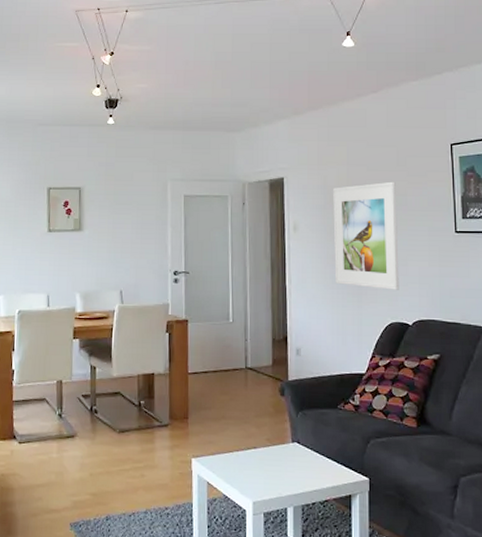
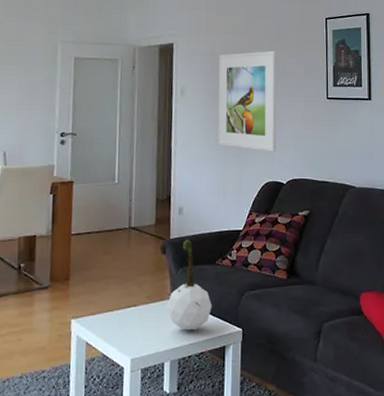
plant: none [287,381,335,477] -> present [166,239,212,331]

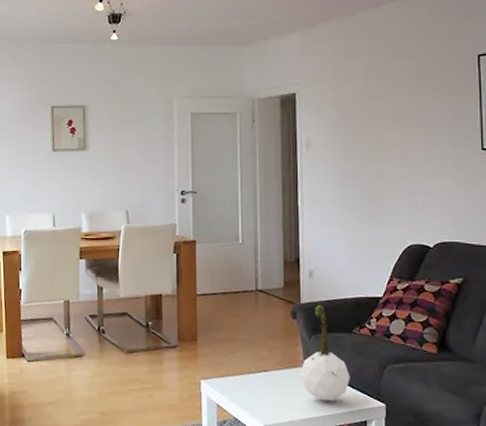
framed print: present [218,50,277,152] -> none [349,96,420,211]

